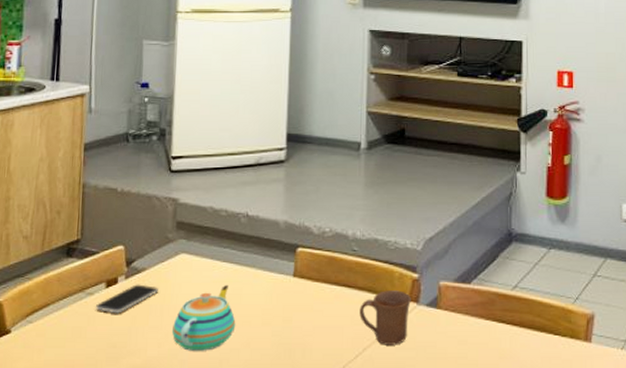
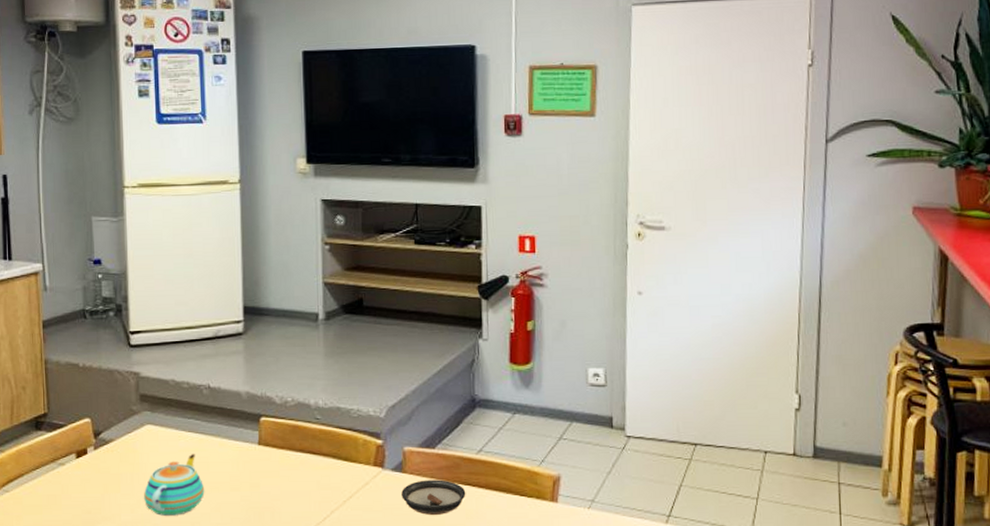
smartphone: present [96,284,158,314] -> none [68,454,127,483]
mug: present [359,290,411,345] -> none [325,456,376,508]
saucer: none [435,316,500,354] -> present [401,479,466,515]

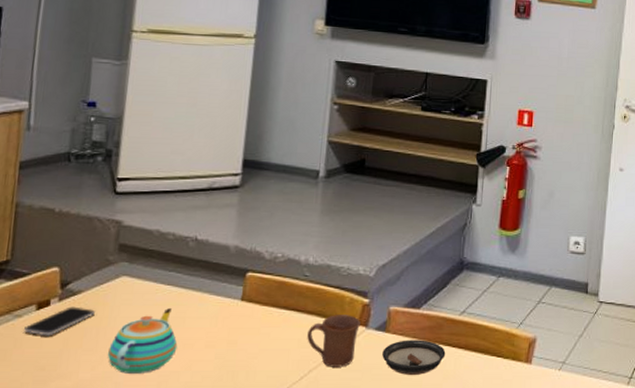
smartphone: none [68,454,127,483] -> present [24,306,95,336]
mug: none [325,456,376,508] -> present [307,315,361,367]

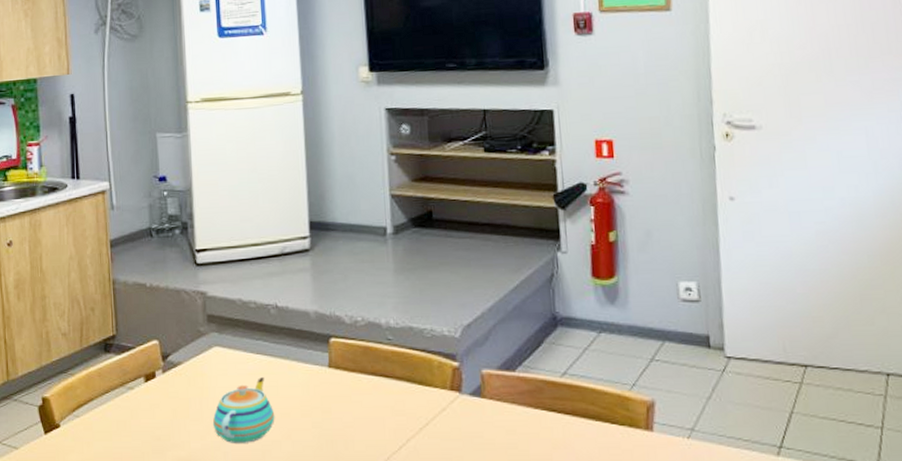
smartphone: present [24,306,95,336] -> none [137,378,196,408]
mug: present [307,315,361,367] -> none [399,380,453,436]
saucer: present [382,340,446,375] -> none [481,405,551,444]

